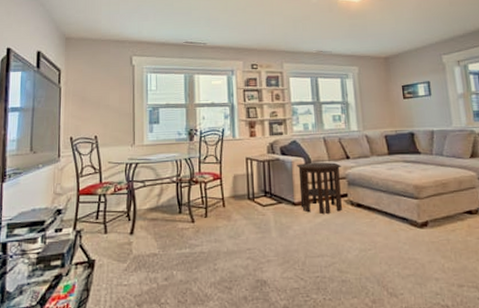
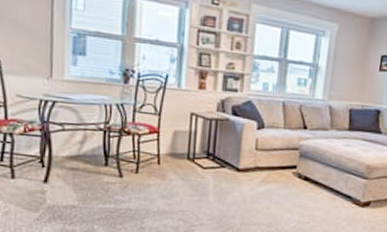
side table: present [297,162,342,214] -> none [245,127,296,184]

